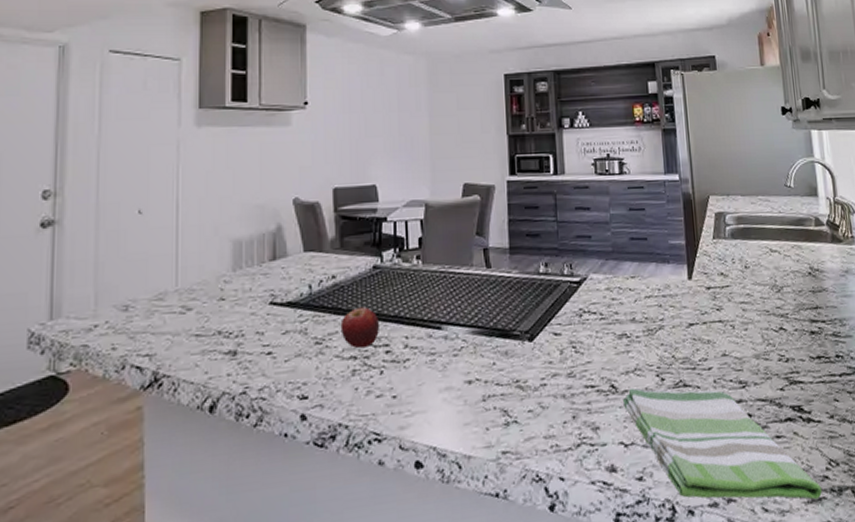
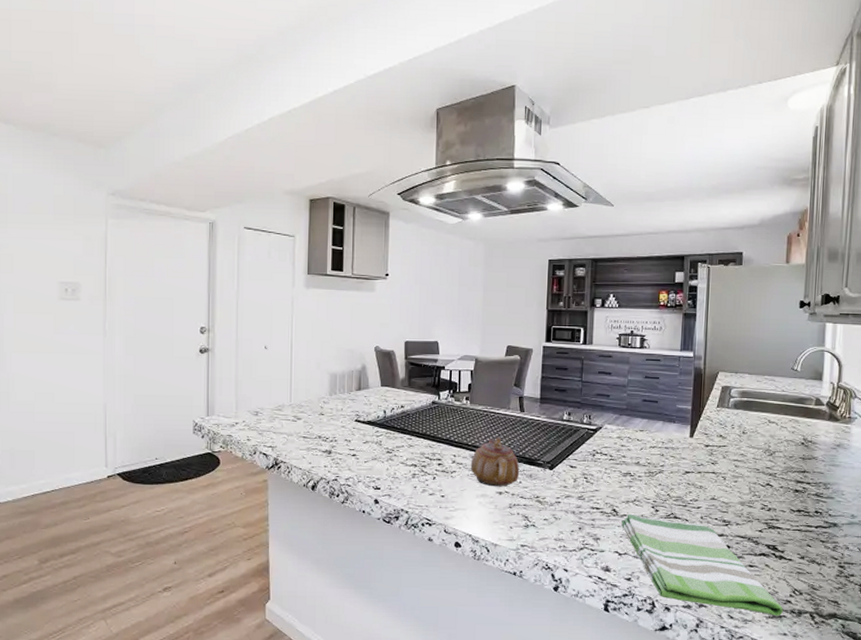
fruit: present [340,307,380,349] -> none [405,430,435,460]
teapot: none [428,304,492,374] -> present [470,436,520,487]

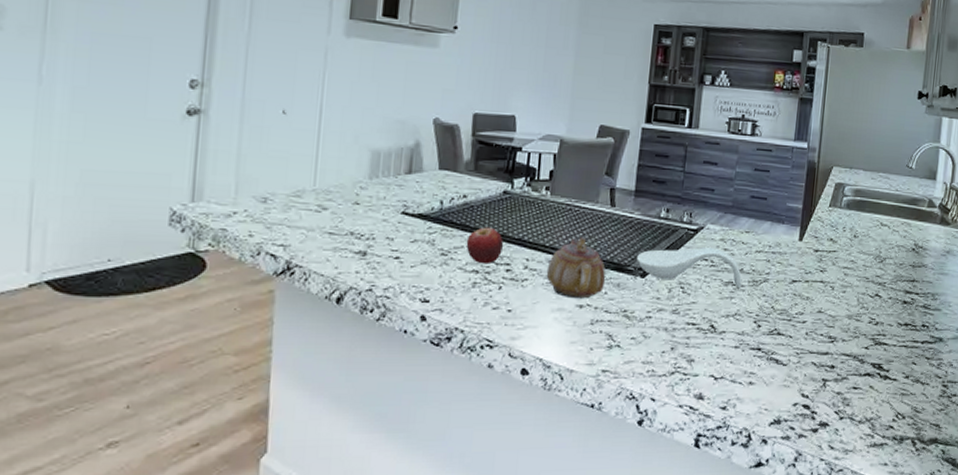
fruit: none [405,430,435,460] -> present [466,227,504,265]
spoon rest: none [545,444,639,478] -> present [637,248,742,287]
dish towel: present [621,513,783,616] -> none [719,330,885,445]

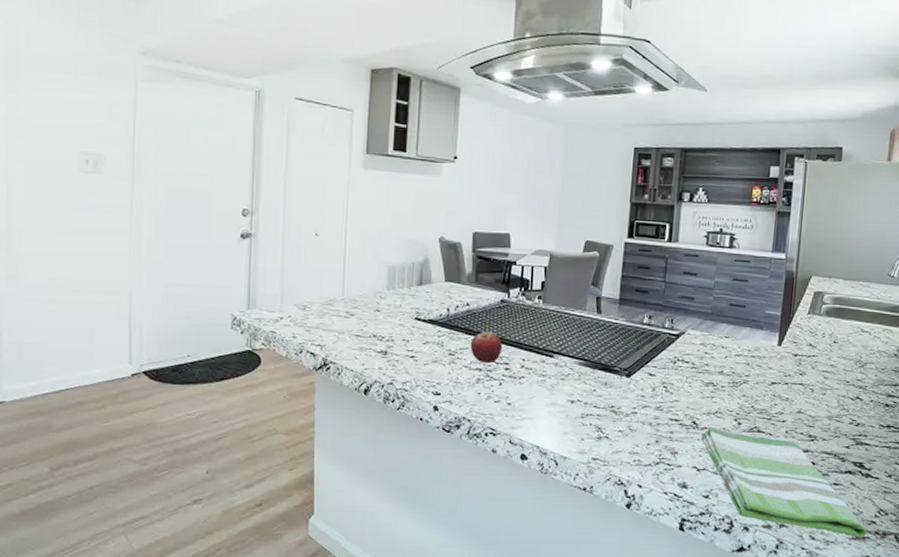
teapot: present [546,236,606,299] -> none [540,340,595,395]
spoon rest: present [637,248,742,287] -> none [622,351,723,388]
dish towel: none [719,330,885,445] -> present [701,426,867,538]

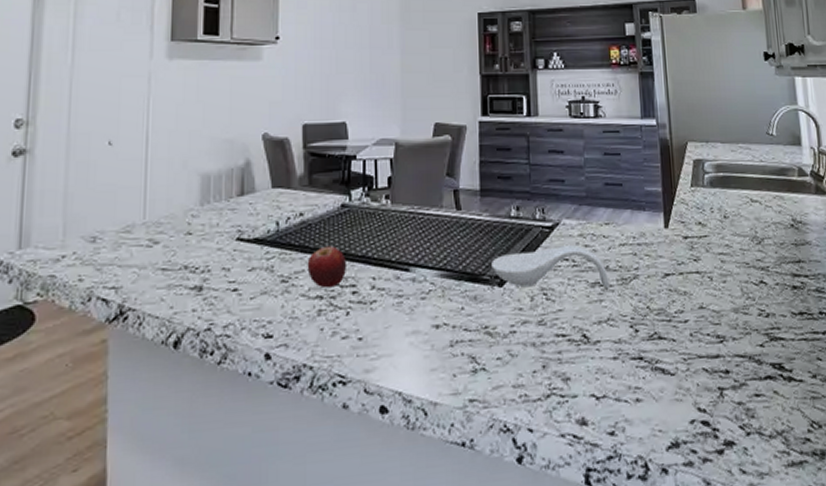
spoon rest: none [622,351,723,388] -> present [492,245,610,288]
dish towel: present [701,426,867,538] -> none [595,338,803,463]

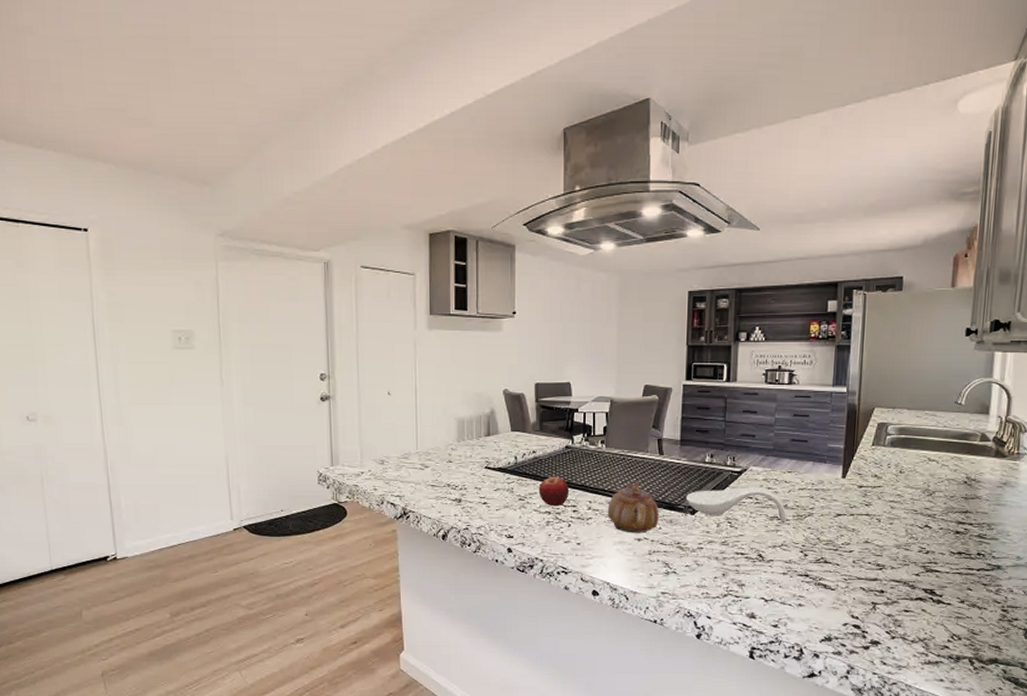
teapot: none [395,246,461,318] -> present [607,481,660,533]

